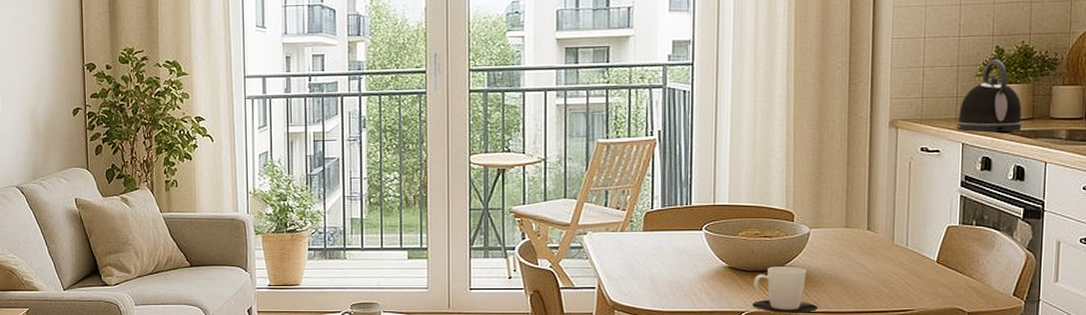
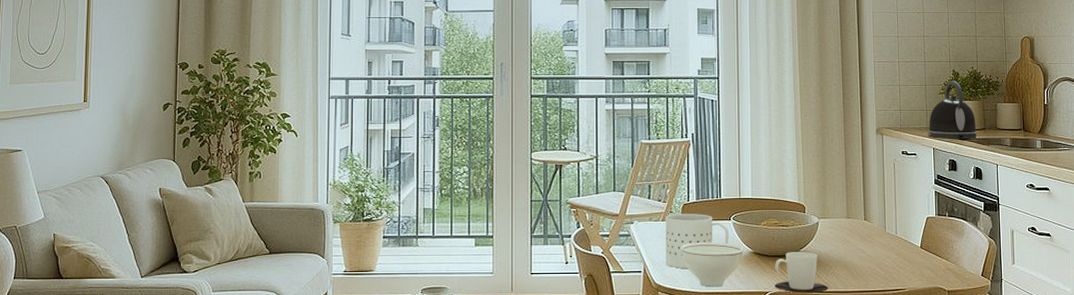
mug: none [623,223,699,284] -> present [665,214,729,268]
bowl: none [642,256,717,305] -> present [681,242,744,287]

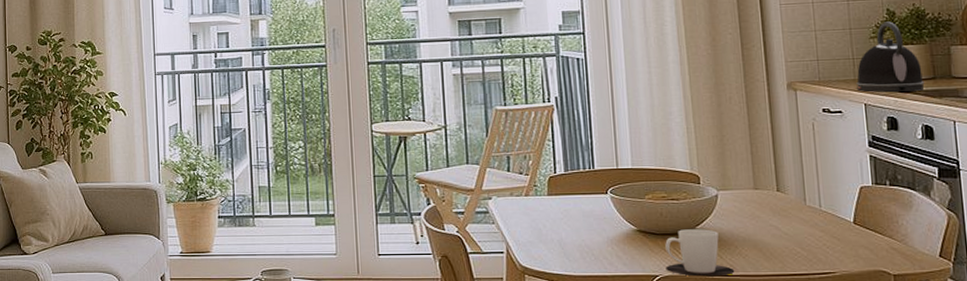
mug: present [665,214,729,268] -> none [528,187,607,249]
bowl: present [681,242,744,287] -> none [549,219,626,270]

